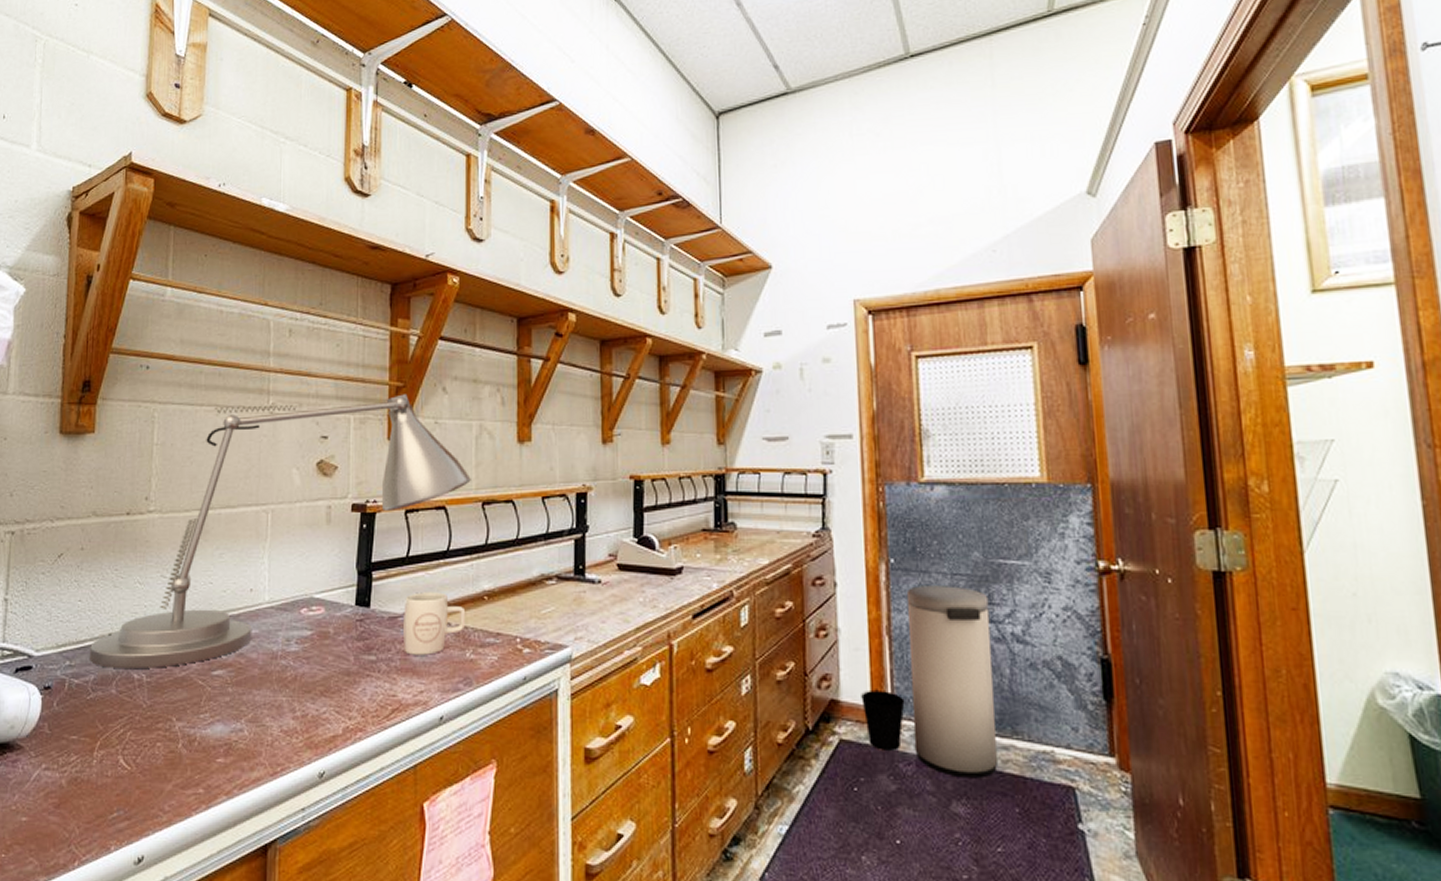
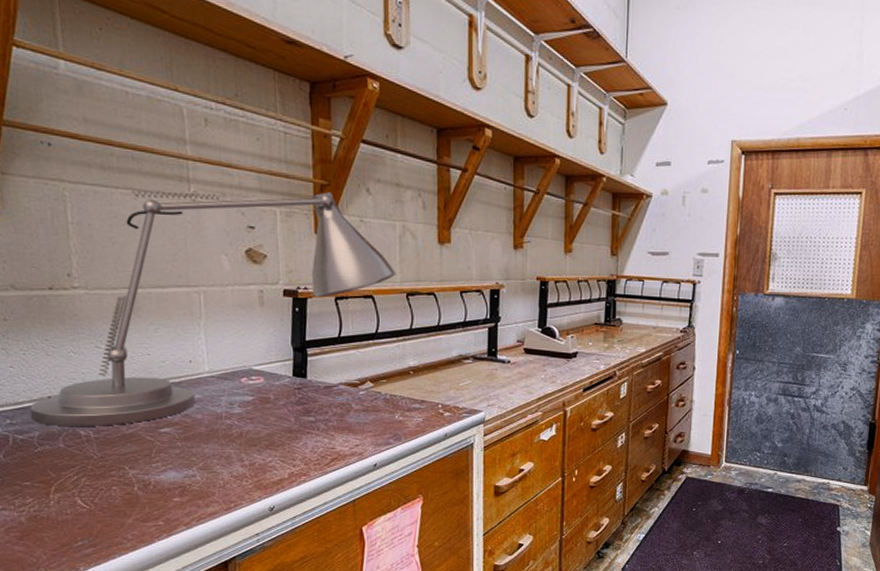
mug: present [403,592,466,655] -> none [338,367,395,417]
bucket: present [861,687,905,751] -> none [704,442,735,484]
pedal bin: present [906,586,997,779] -> none [738,371,802,501]

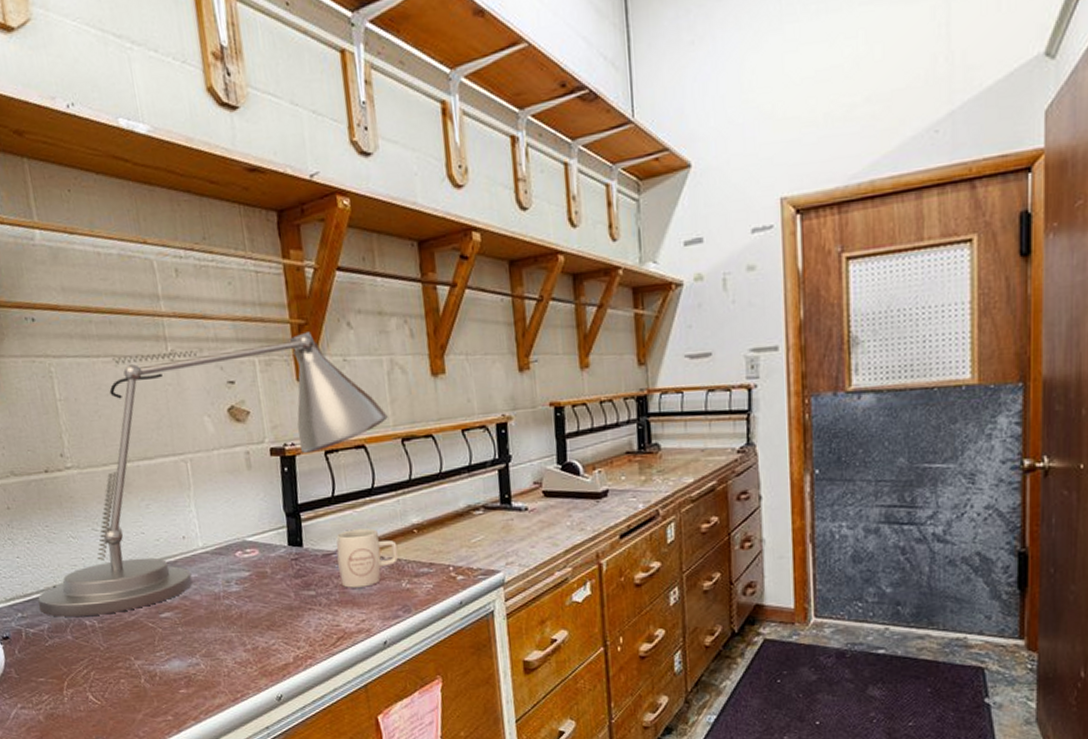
mug: none [338,367,395,417] -> present [336,528,399,588]

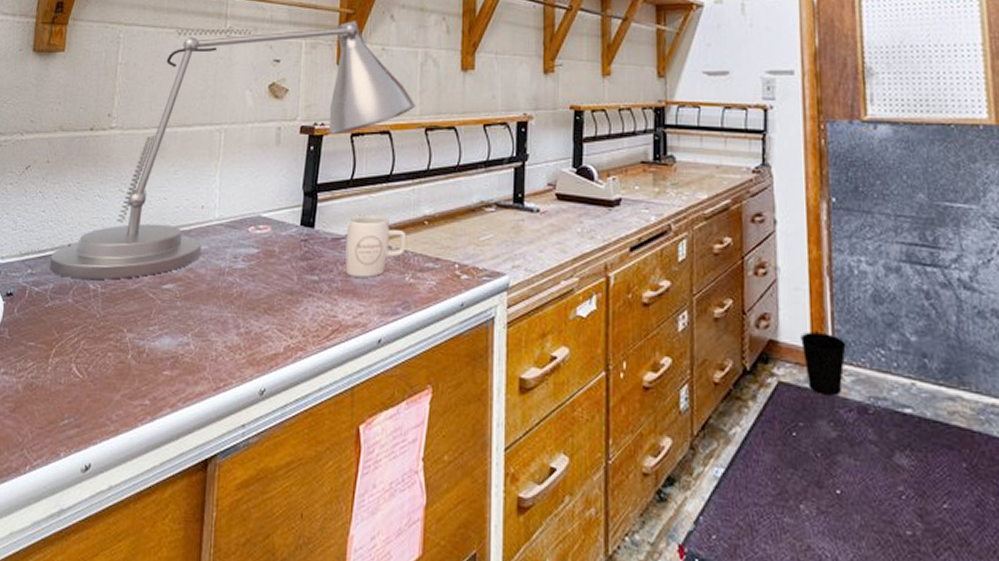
bucket: none [785,591,827,646] -> present [801,329,846,396]

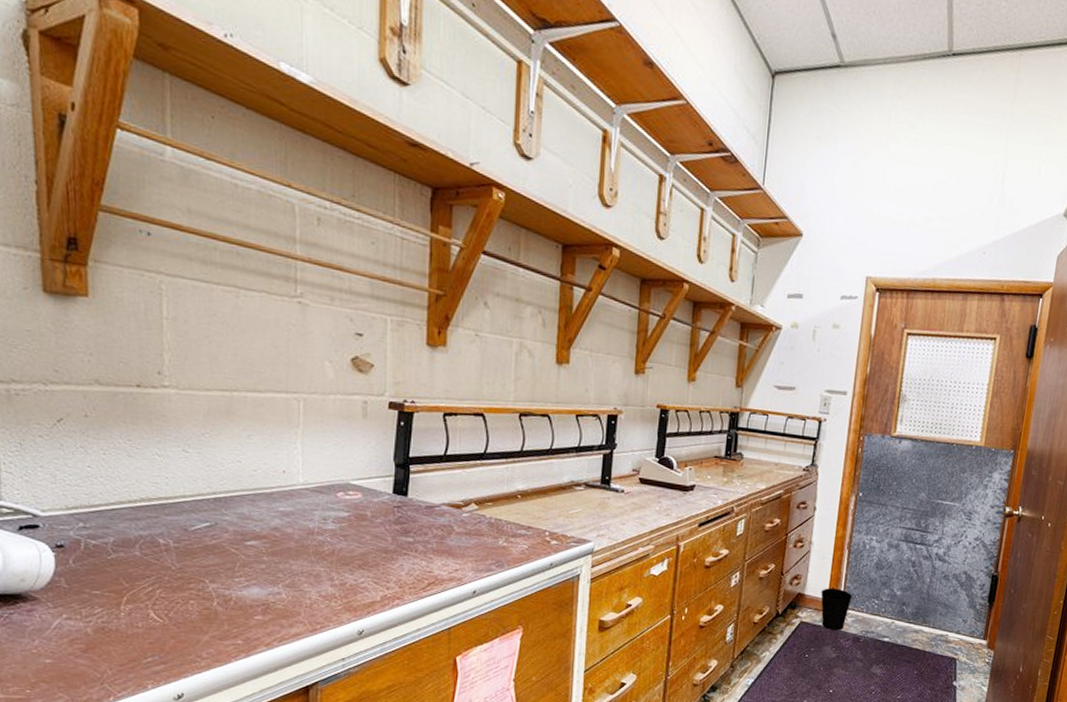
desk lamp: present [49,21,415,280] -> none [105,287,510,535]
mug: present [345,215,407,277] -> none [440,487,500,541]

